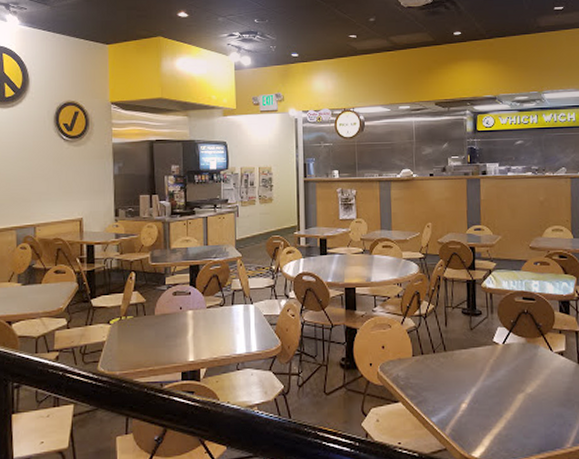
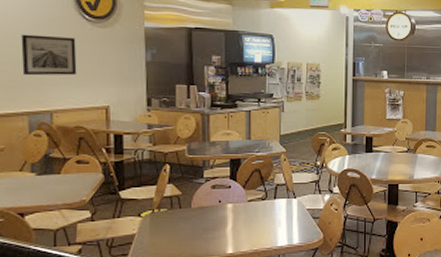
wall art: none [11,156,56,194] -> present [21,34,77,76]

